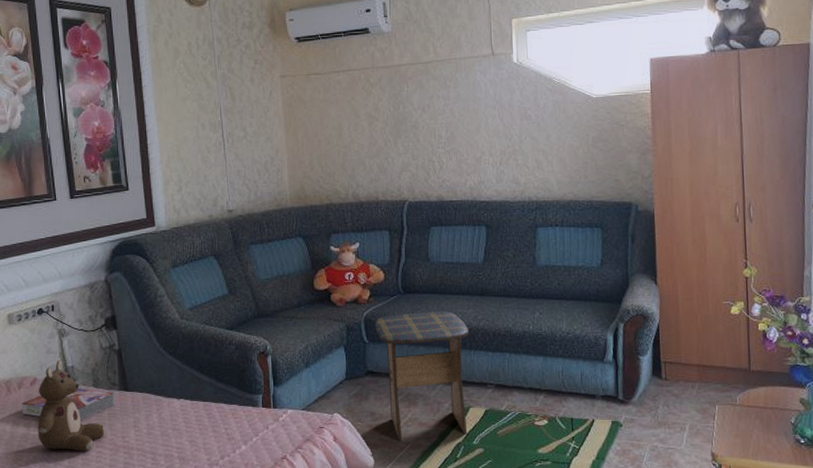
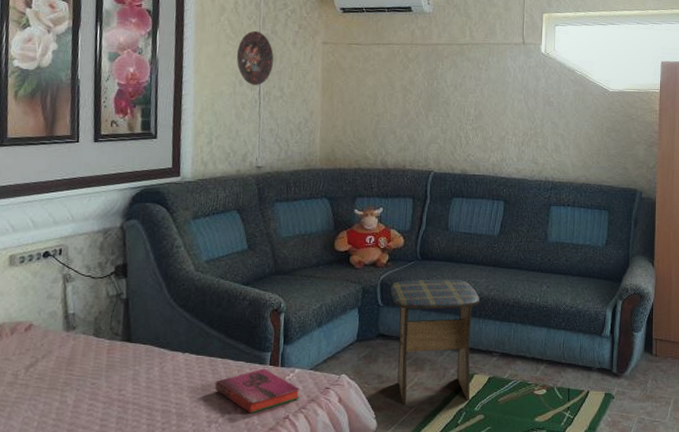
textbook: present [21,388,116,420] -> none [11,337,117,370]
stuffed bear: present [37,360,106,452] -> none [25,307,102,404]
decorative plate: none [196,71,233,128] -> present [237,30,274,85]
hardback book: none [212,410,295,455] -> present [215,368,300,414]

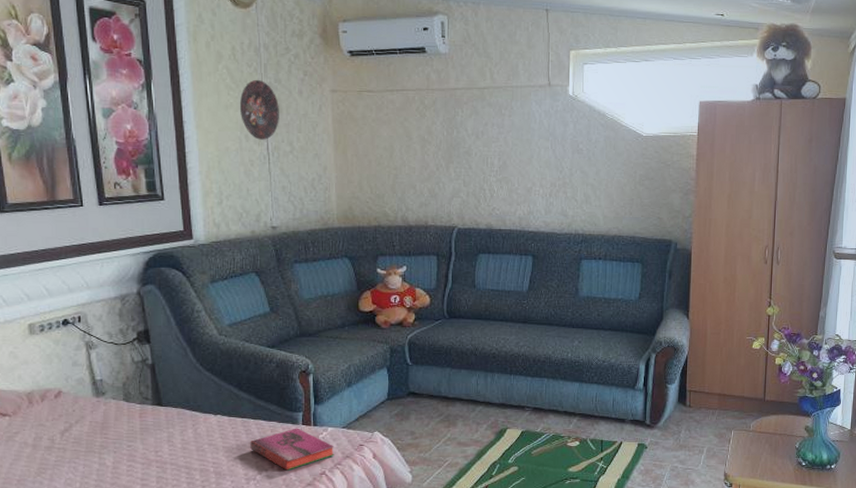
stool: present [390,279,481,405] -> none [418,337,511,459]

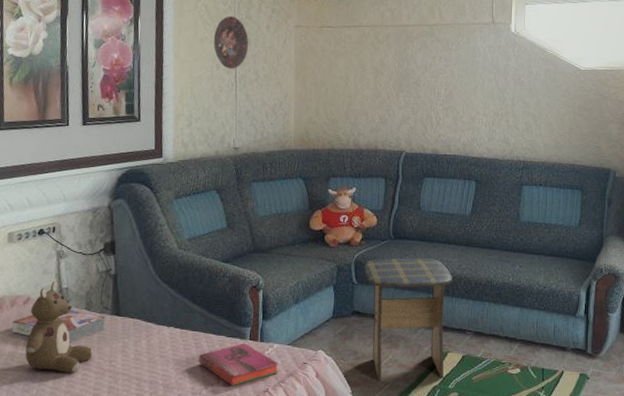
textbook: none [44,402,148,434] -> present [11,310,107,342]
stuffed bear: none [63,373,138,466] -> present [25,281,94,374]
stool: none [418,337,511,459] -> present [364,258,453,381]

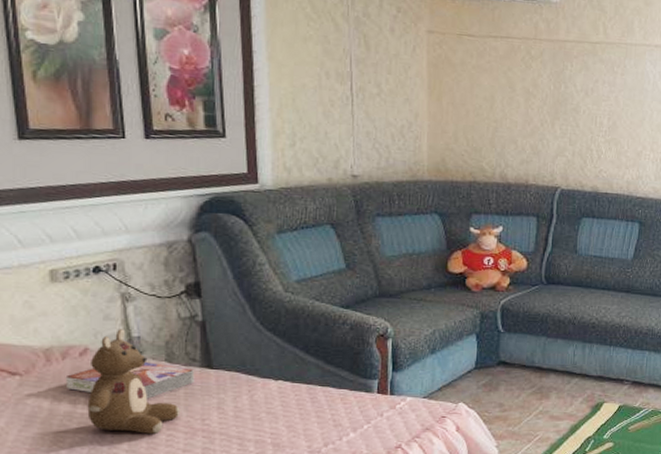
hardback book: present [199,343,279,386] -> none [316,396,413,443]
decorative plate: present [214,15,249,69] -> none [321,11,367,79]
stool: present [364,258,453,381] -> none [511,304,611,433]

